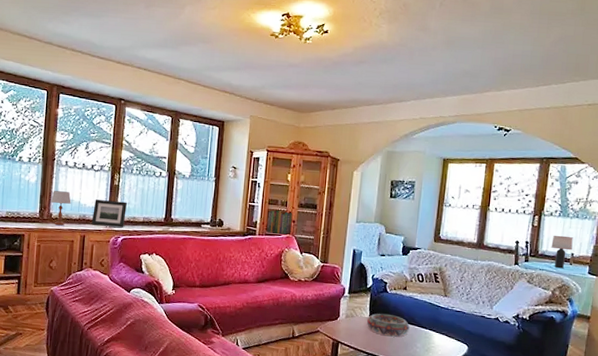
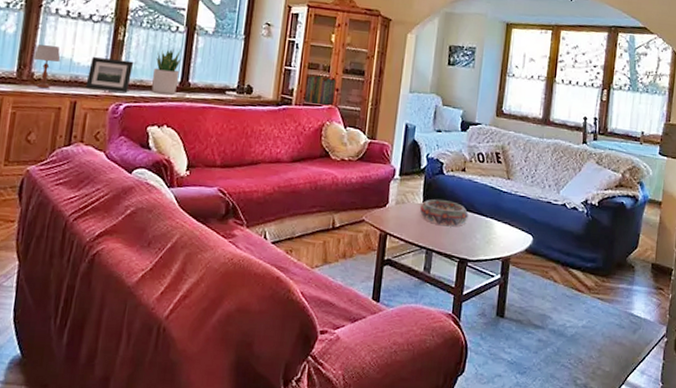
planter: none [142,190,165,228] -> present [152,48,181,95]
table lamp: present [551,235,573,269] -> none [620,111,643,149]

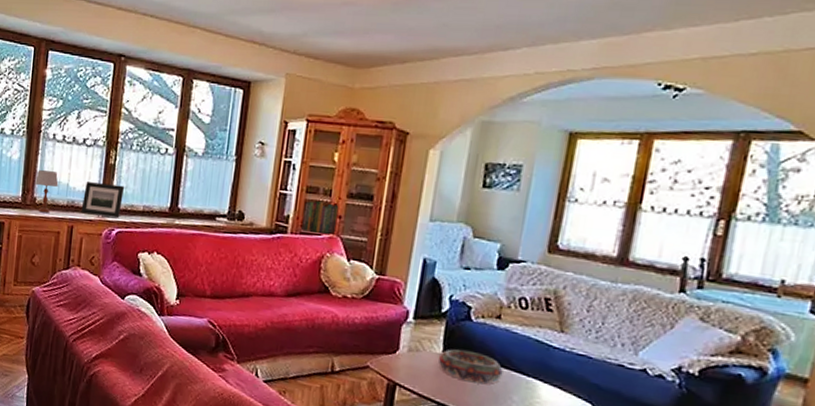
planter: present [152,48,181,95] -> none [142,172,171,220]

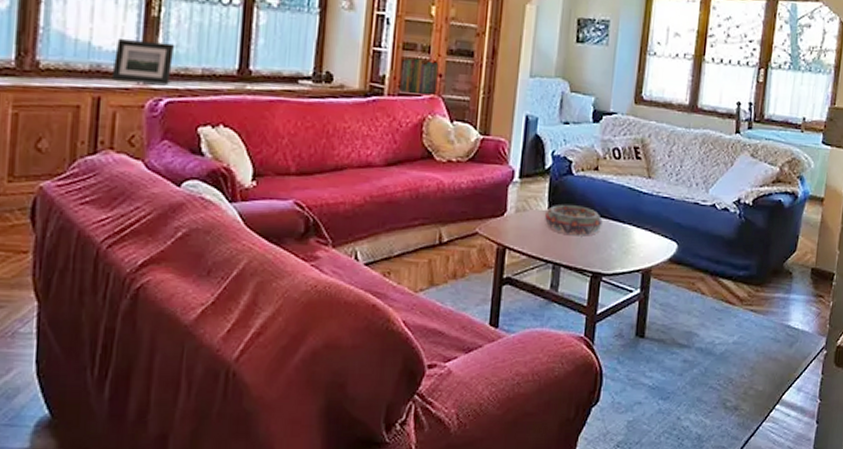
table lamp: present [35,170,59,213] -> none [37,24,75,82]

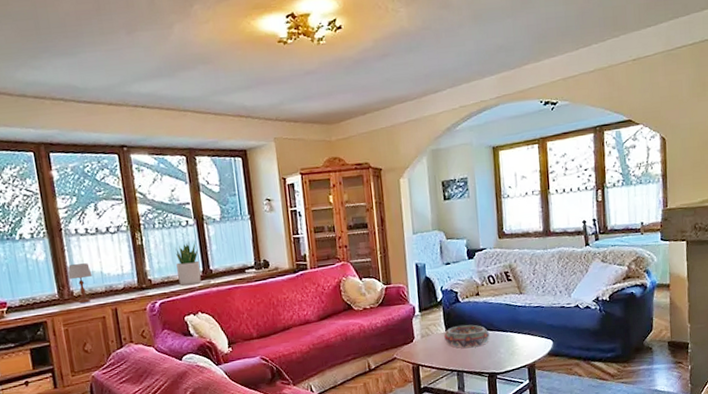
table lamp: none [37,24,75,82] -> present [67,263,93,304]
picture frame: present [111,39,176,85] -> none [119,261,159,295]
planter: none [201,26,238,86] -> present [175,241,201,286]
books: present [399,59,439,94] -> none [316,237,345,264]

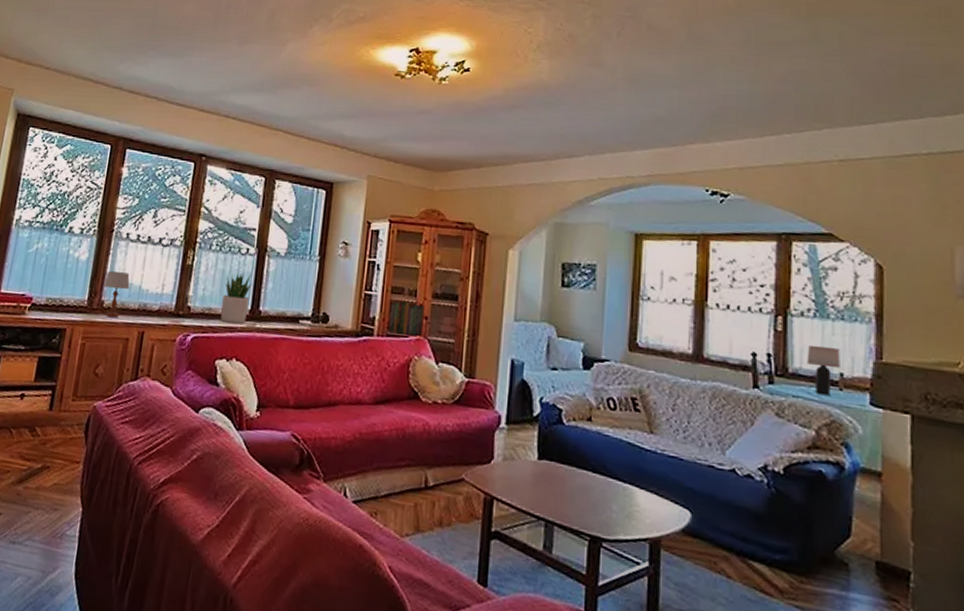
books: none [316,237,345,264] -> present [388,302,425,336]
decorative bowl: present [443,324,490,349] -> none [533,455,600,494]
table lamp: none [619,205,641,241] -> present [807,344,840,396]

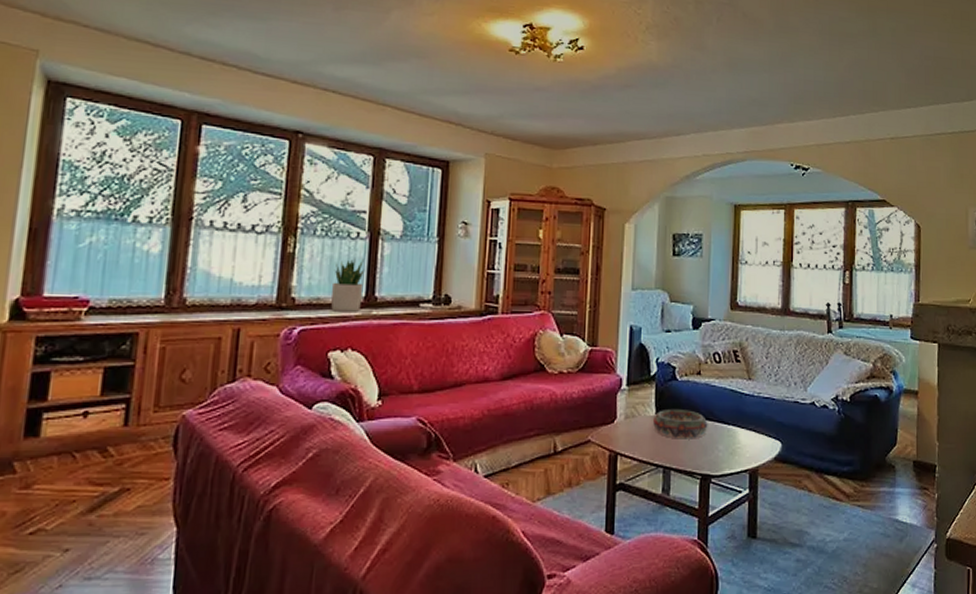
table lamp: present [104,271,130,318] -> none [185,264,219,316]
books: present [388,302,425,336] -> none [512,279,548,311]
decorative bowl: none [533,455,600,494] -> present [652,408,708,439]
table lamp: present [807,344,840,396] -> none [867,293,890,334]

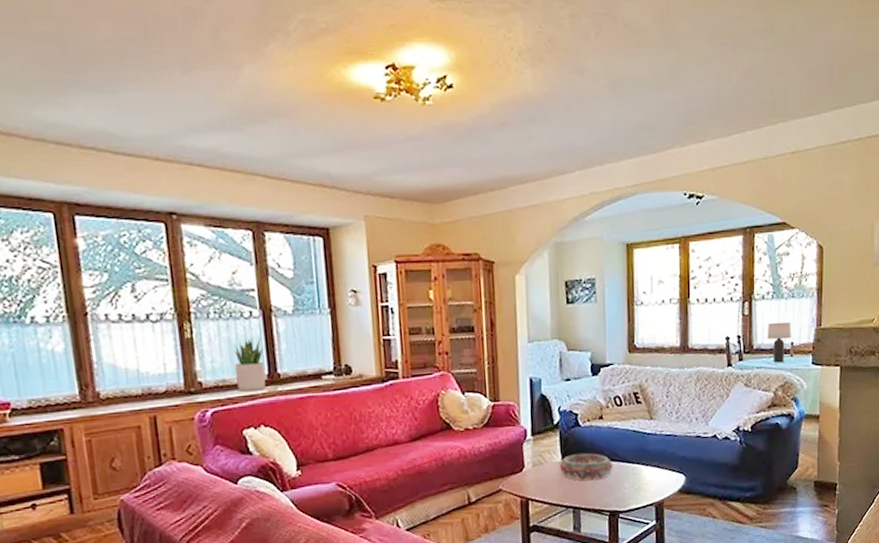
table lamp: none [867,293,890,334] -> present [767,322,791,363]

